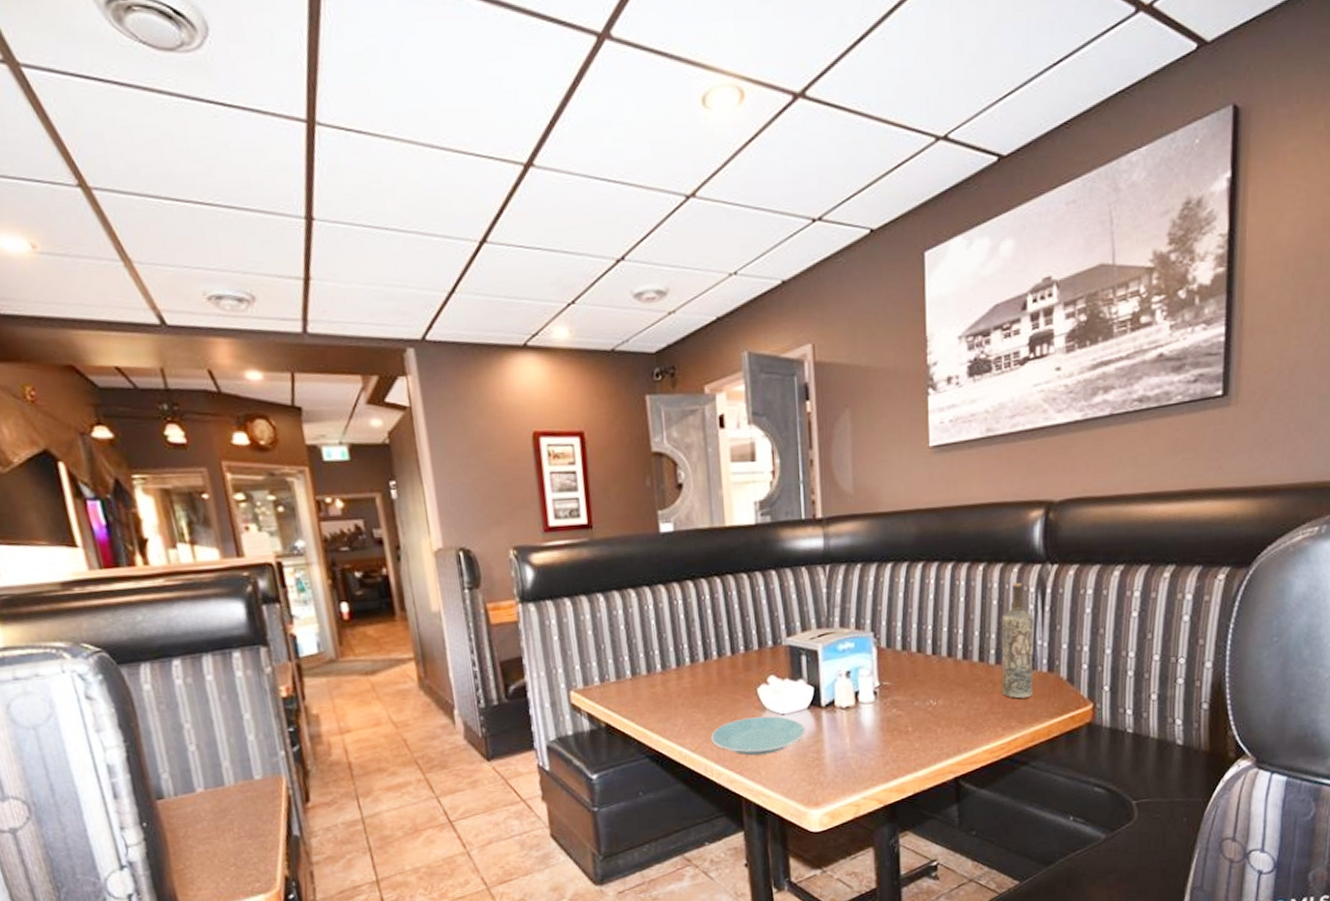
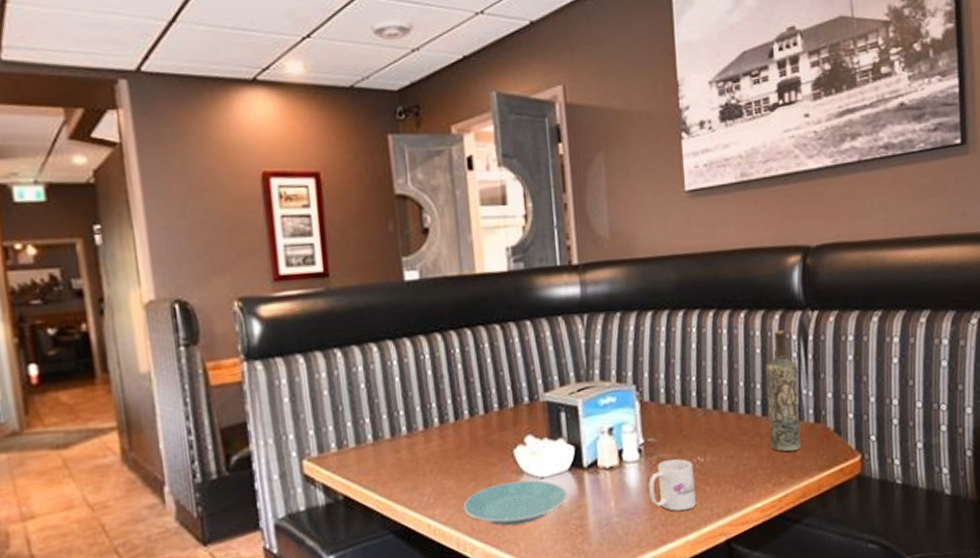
mug: none [882,701,927,750] -> present [648,459,696,511]

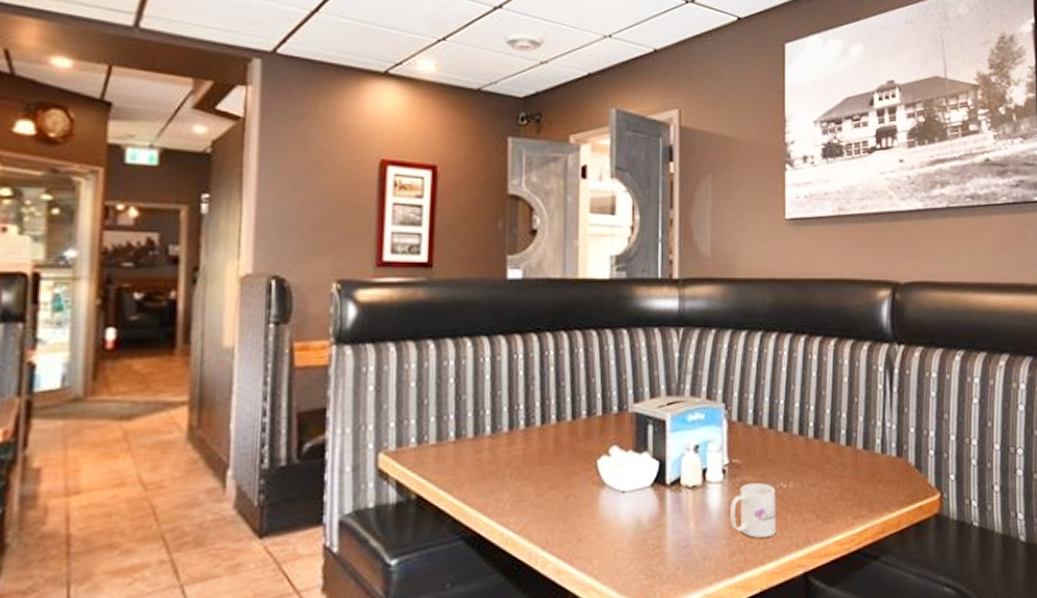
plate: present [463,480,568,526] -> none [539,493,648,541]
bottle: present [765,329,802,452] -> none [851,360,883,485]

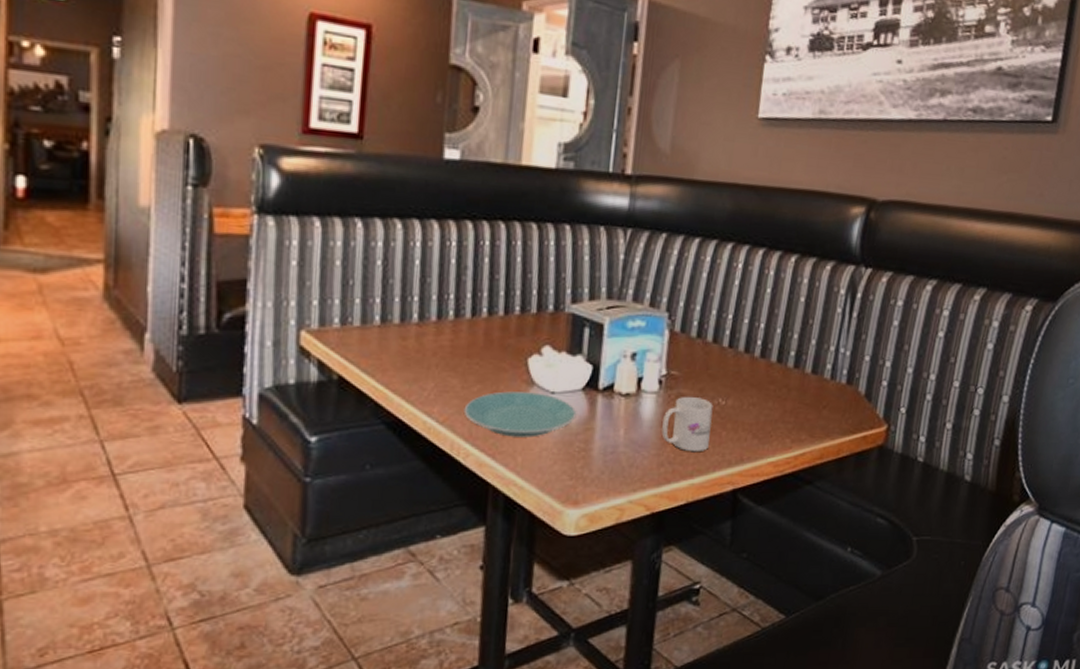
plate: none [539,493,648,541] -> present [463,391,577,438]

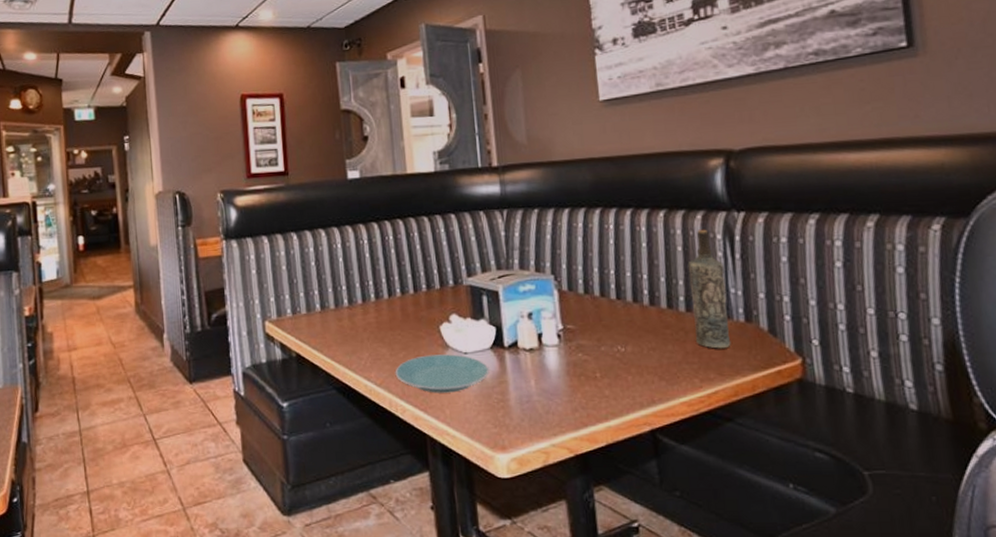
mug: present [661,396,713,452] -> none [568,346,617,397]
bottle: none [797,281,840,410] -> present [688,229,731,349]

